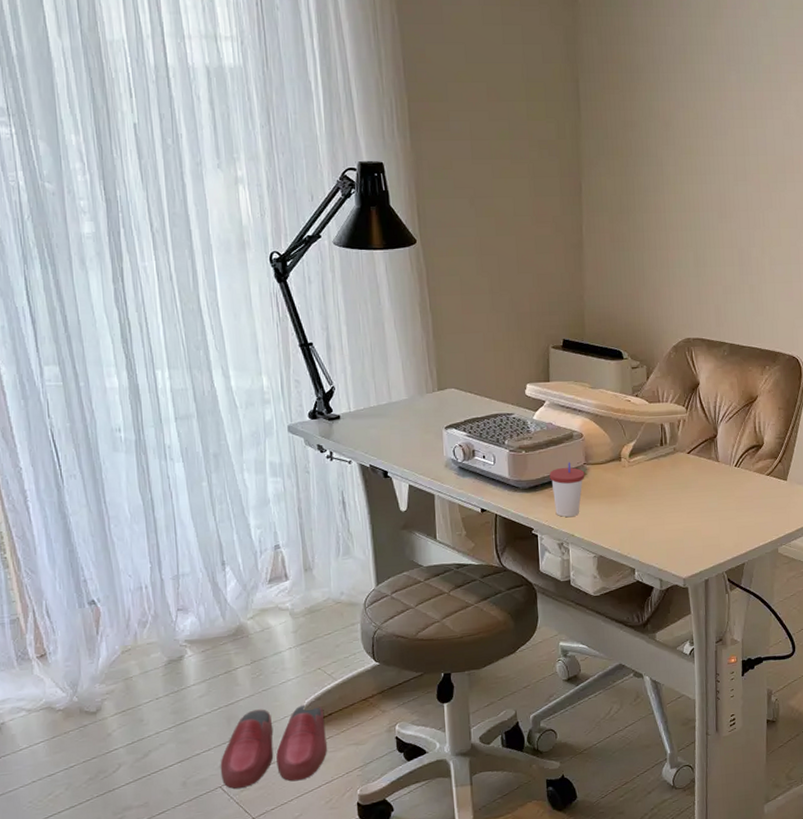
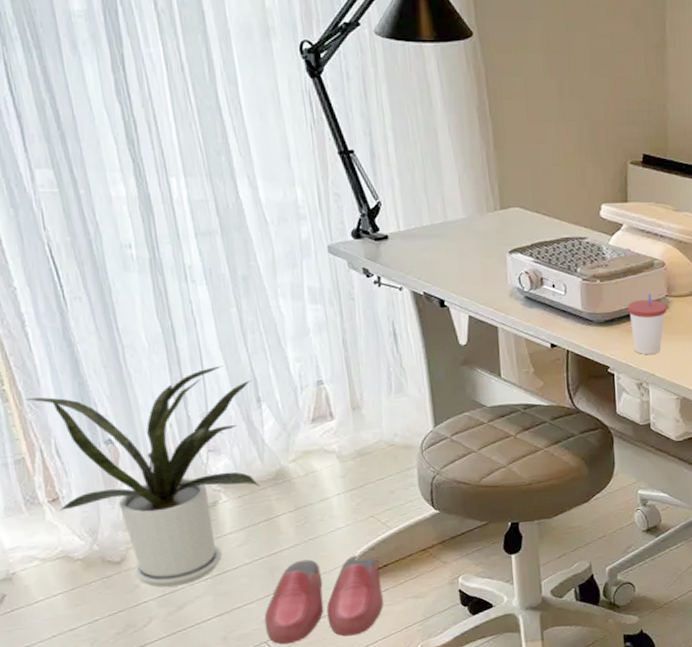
house plant: none [23,533,221,736] -> present [25,365,260,587]

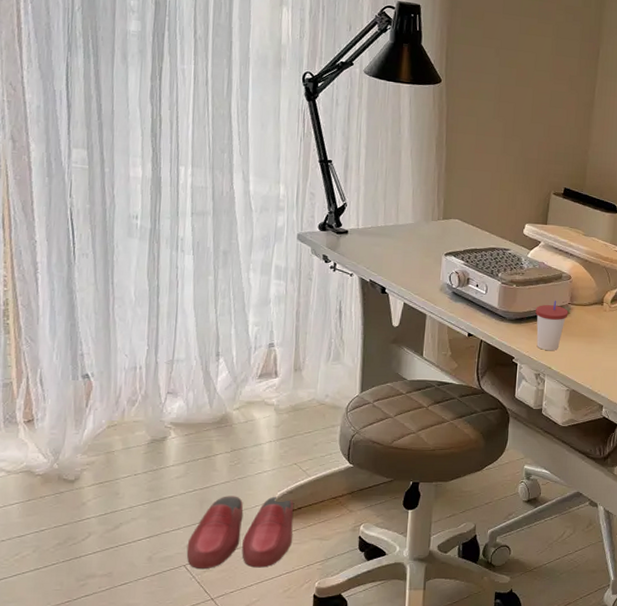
house plant: present [25,365,260,587] -> none [23,322,215,507]

